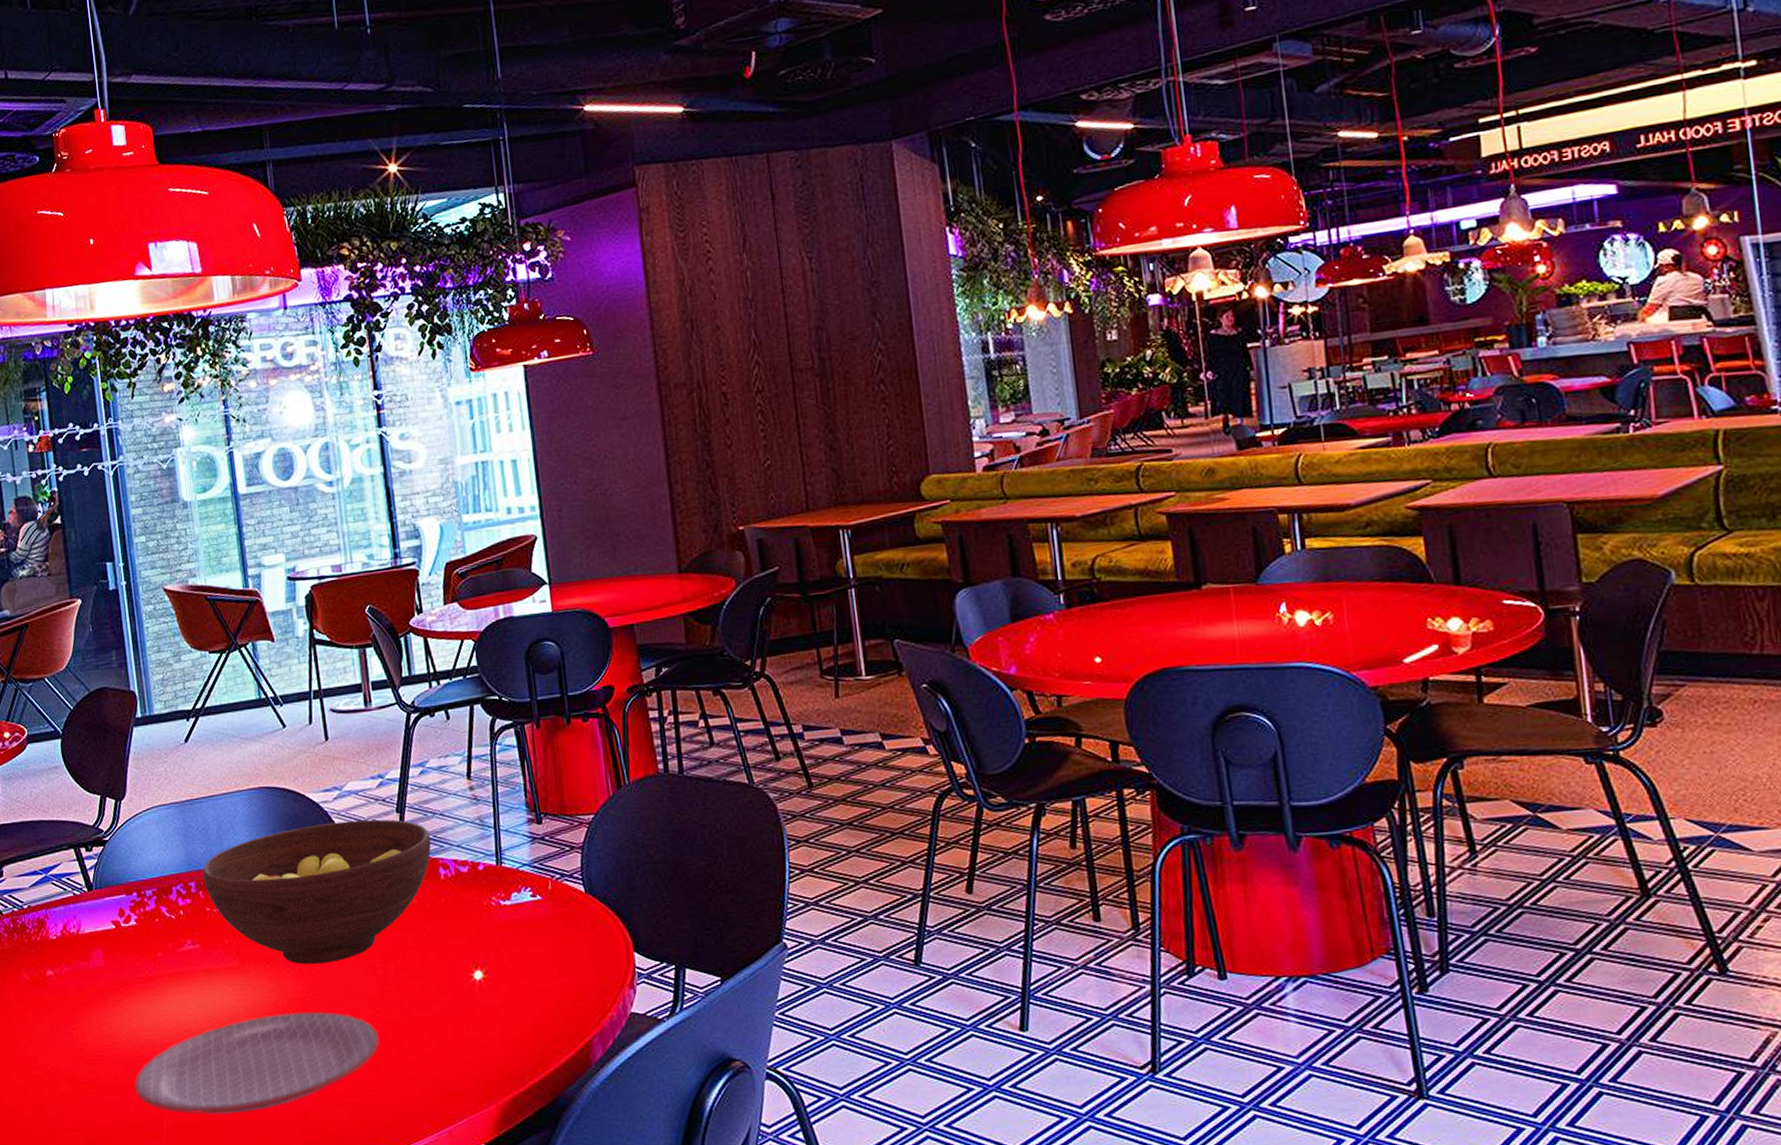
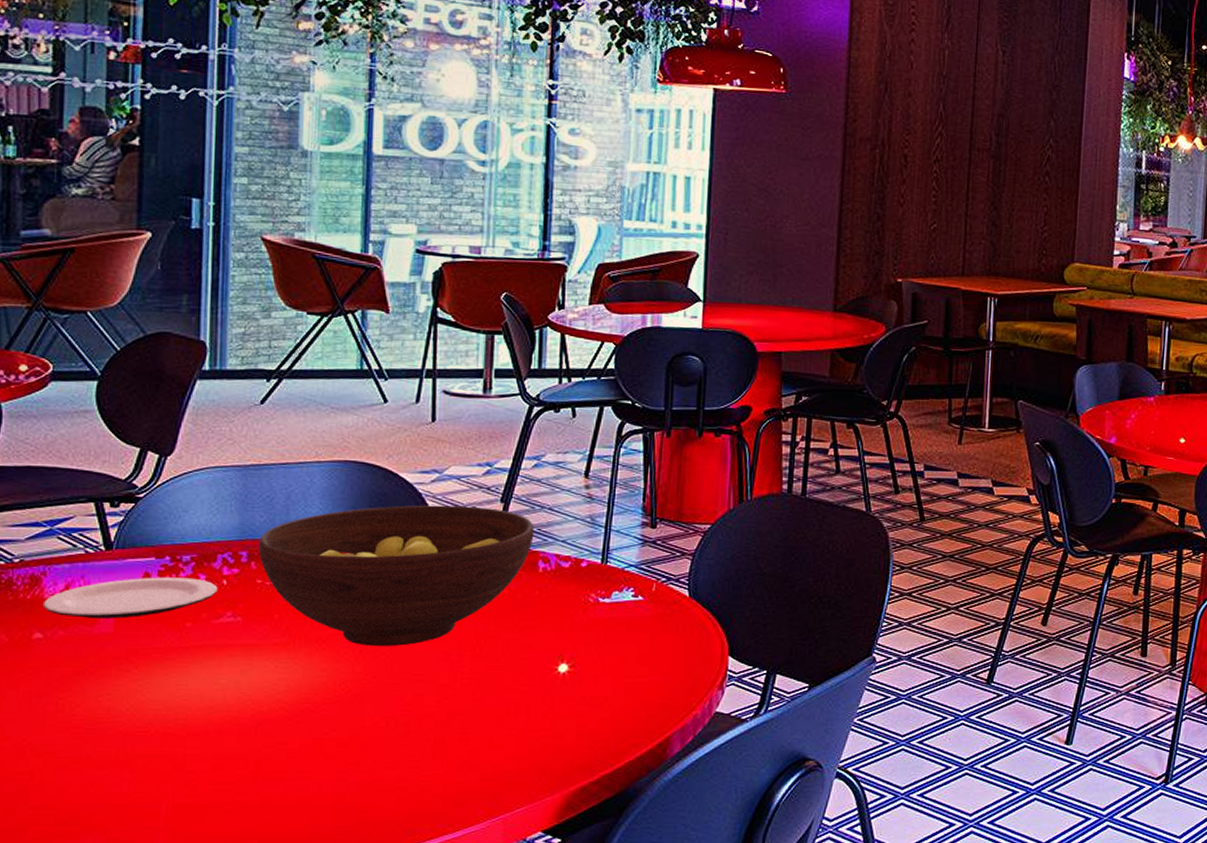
plate: none [49,911,177,955] -> present [42,577,218,619]
plate: present [134,1012,380,1114] -> none [131,695,442,795]

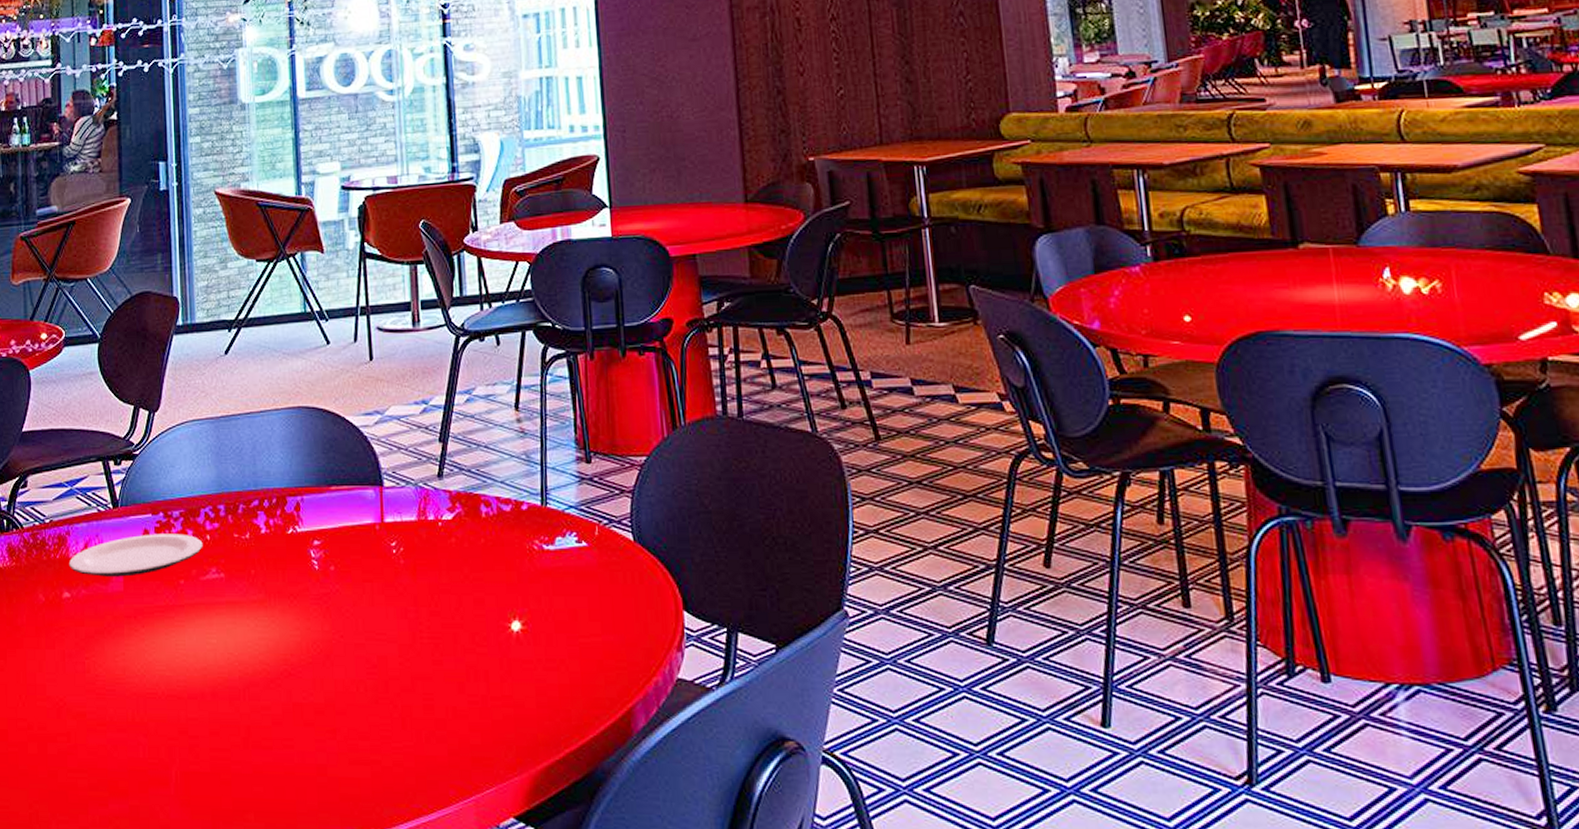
fruit bowl: present [259,505,535,646] -> none [233,448,474,602]

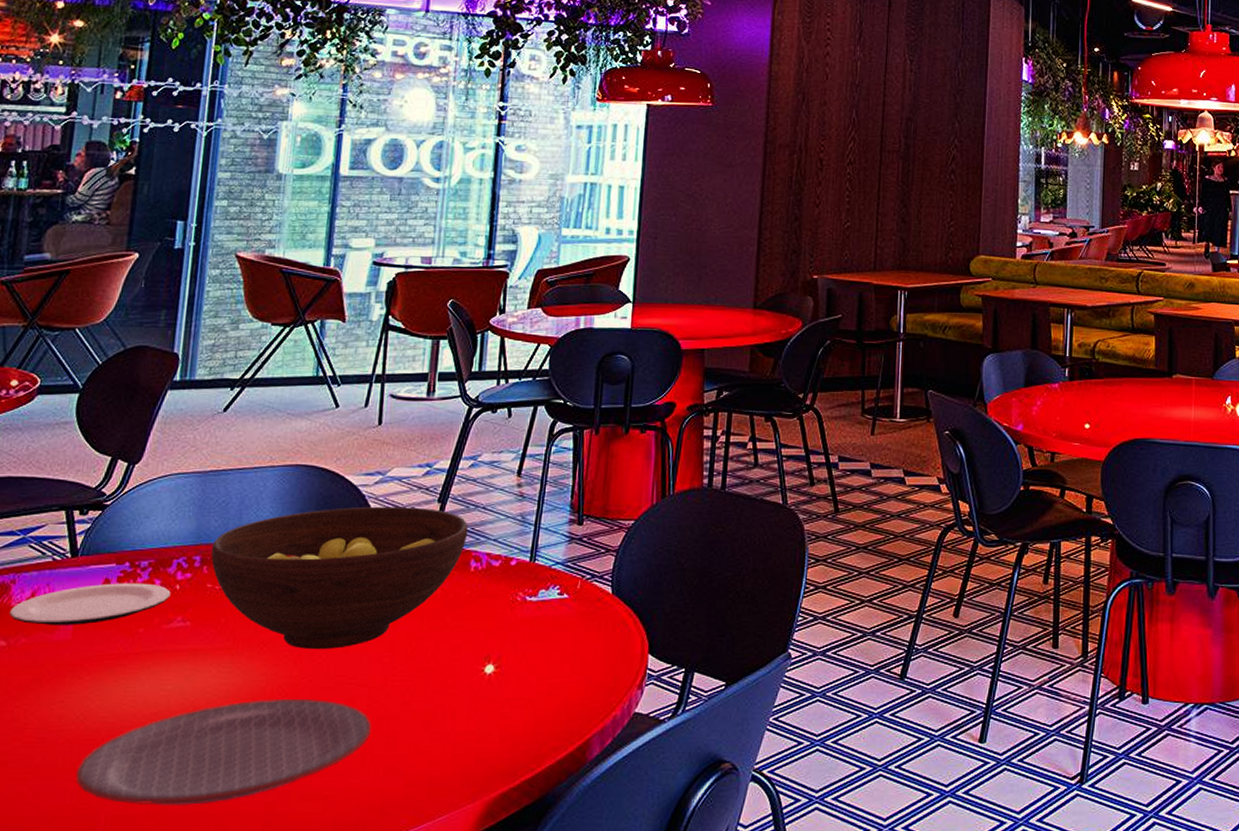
plate: none [144,655,407,765] -> present [75,699,372,805]
fruit bowl: none [233,448,474,602] -> present [211,506,469,649]

